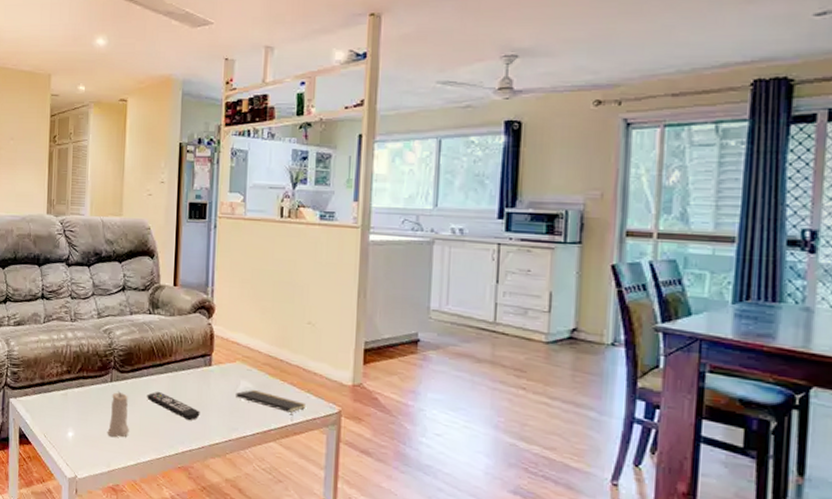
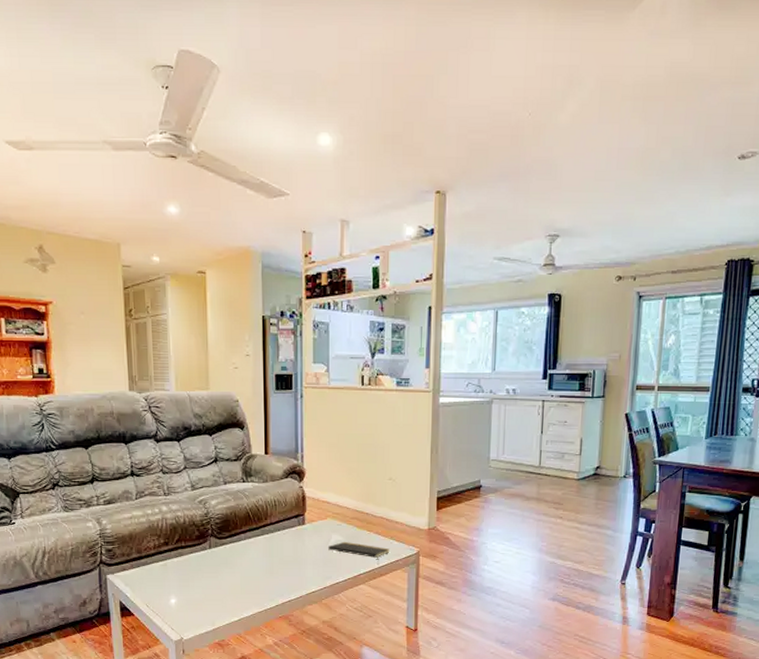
candle: present [108,391,129,438] -> none [210,556,231,599]
remote control: present [147,392,200,421] -> none [246,553,297,575]

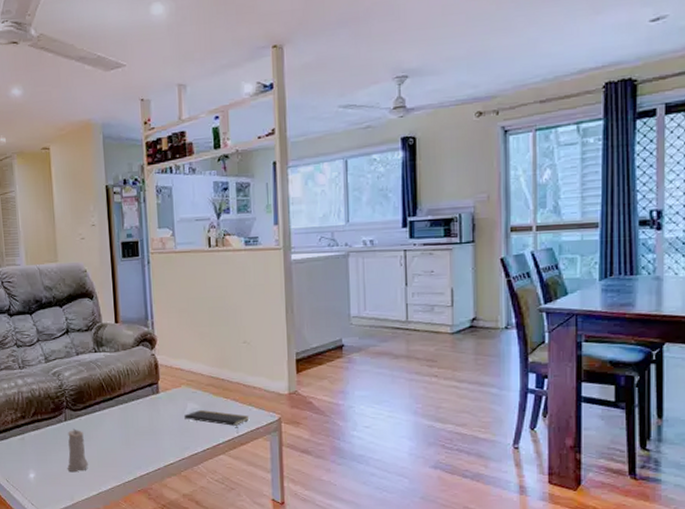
candle: none [210,556,231,599] -> present [68,429,88,473]

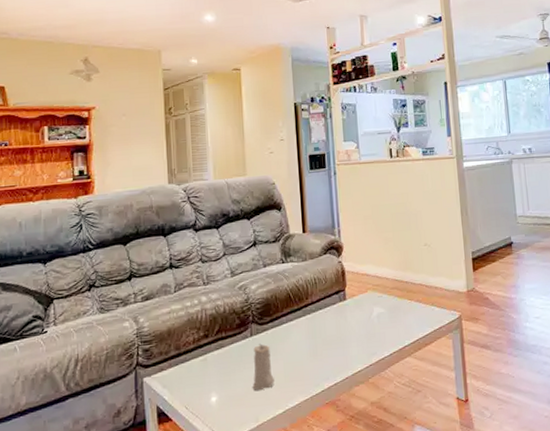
notepad: present [184,409,248,433] -> none [371,313,432,334]

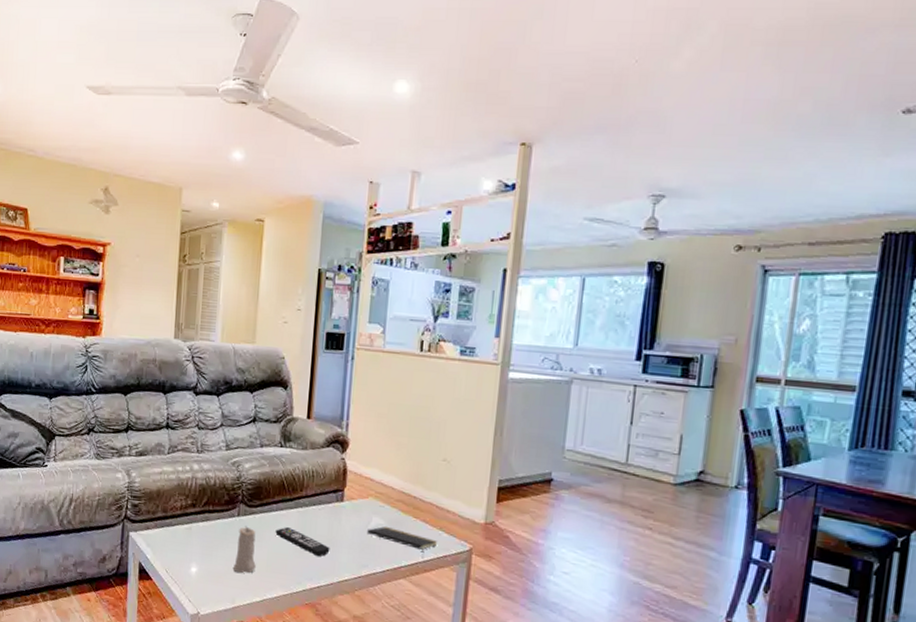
remote control: none [288,335,341,356] -> present [275,527,330,557]
notepad: none [371,313,432,334] -> present [367,526,437,558]

